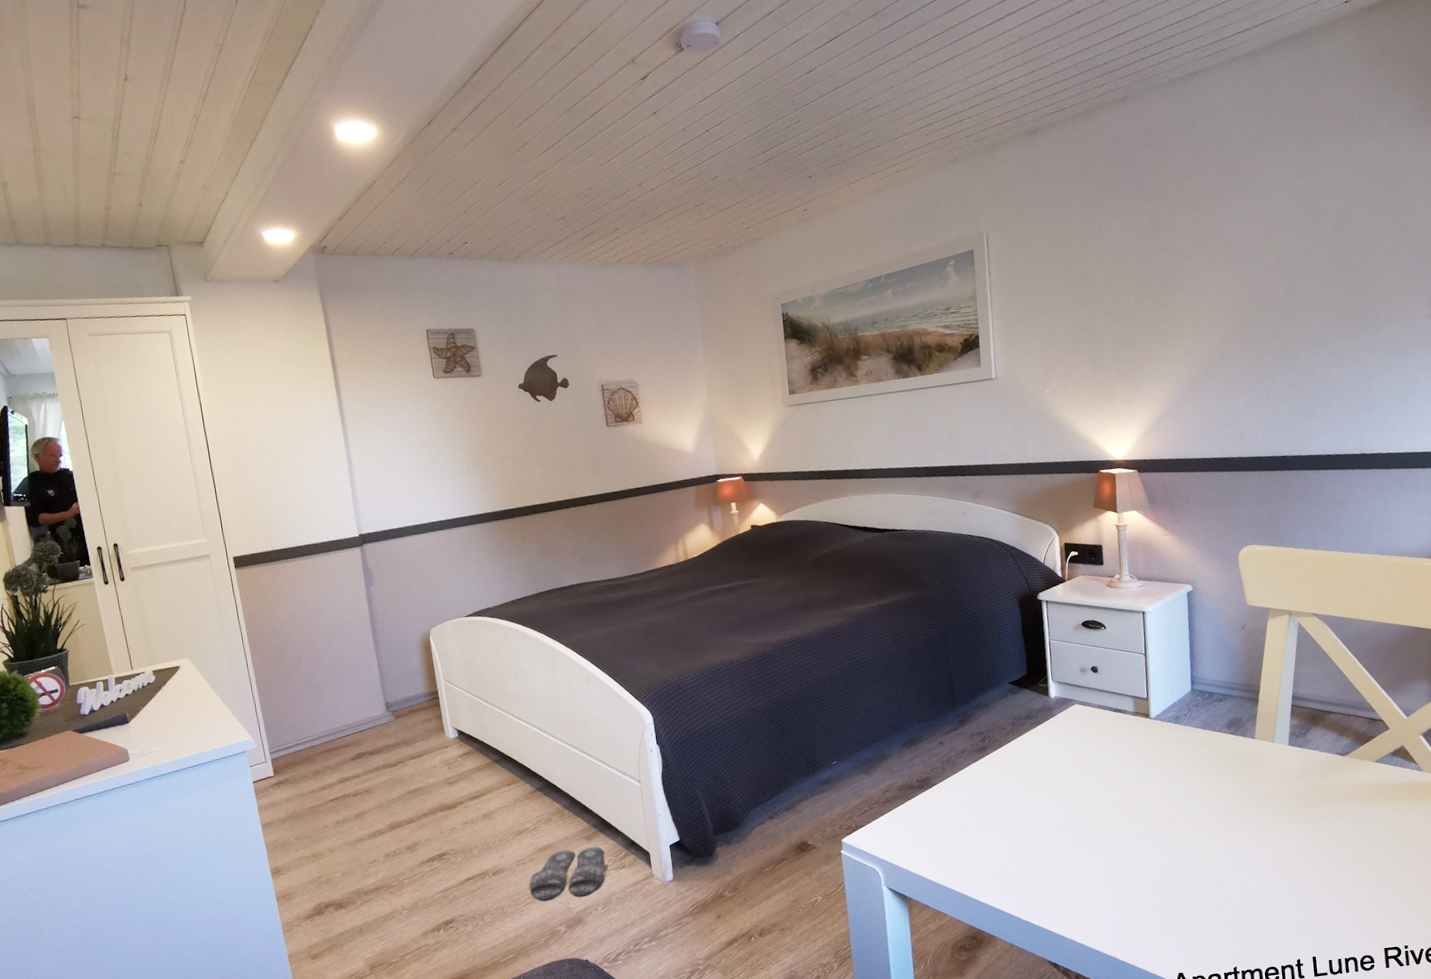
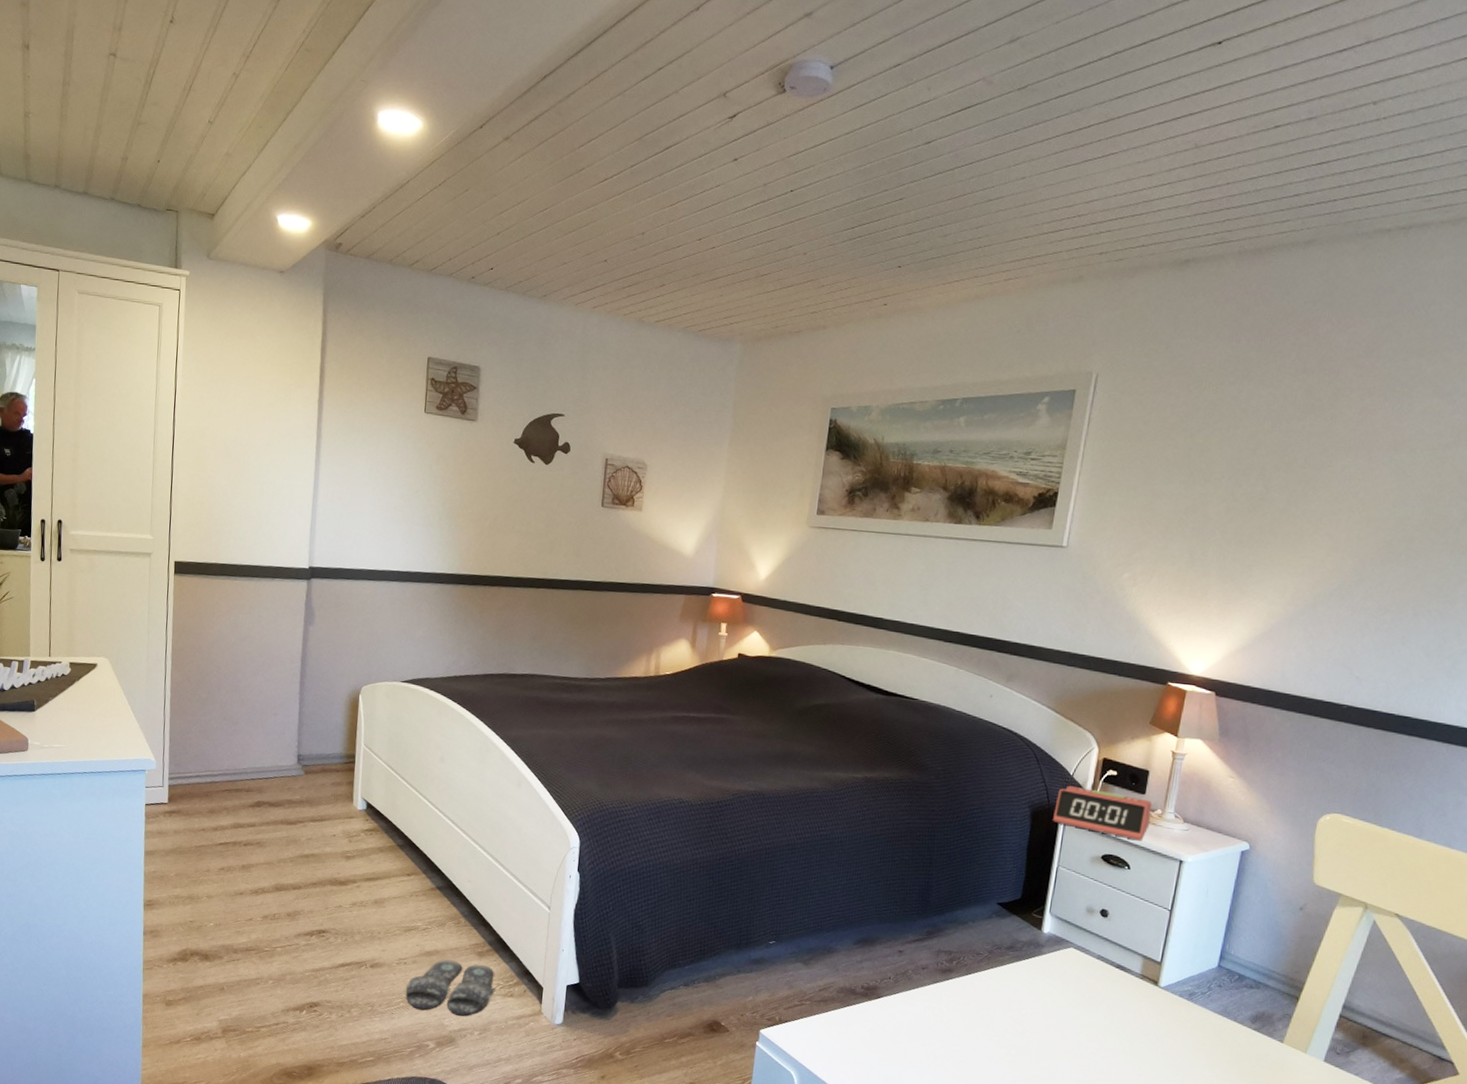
alarm clock: none [1035,569,1113,606] -> present [1053,785,1153,841]

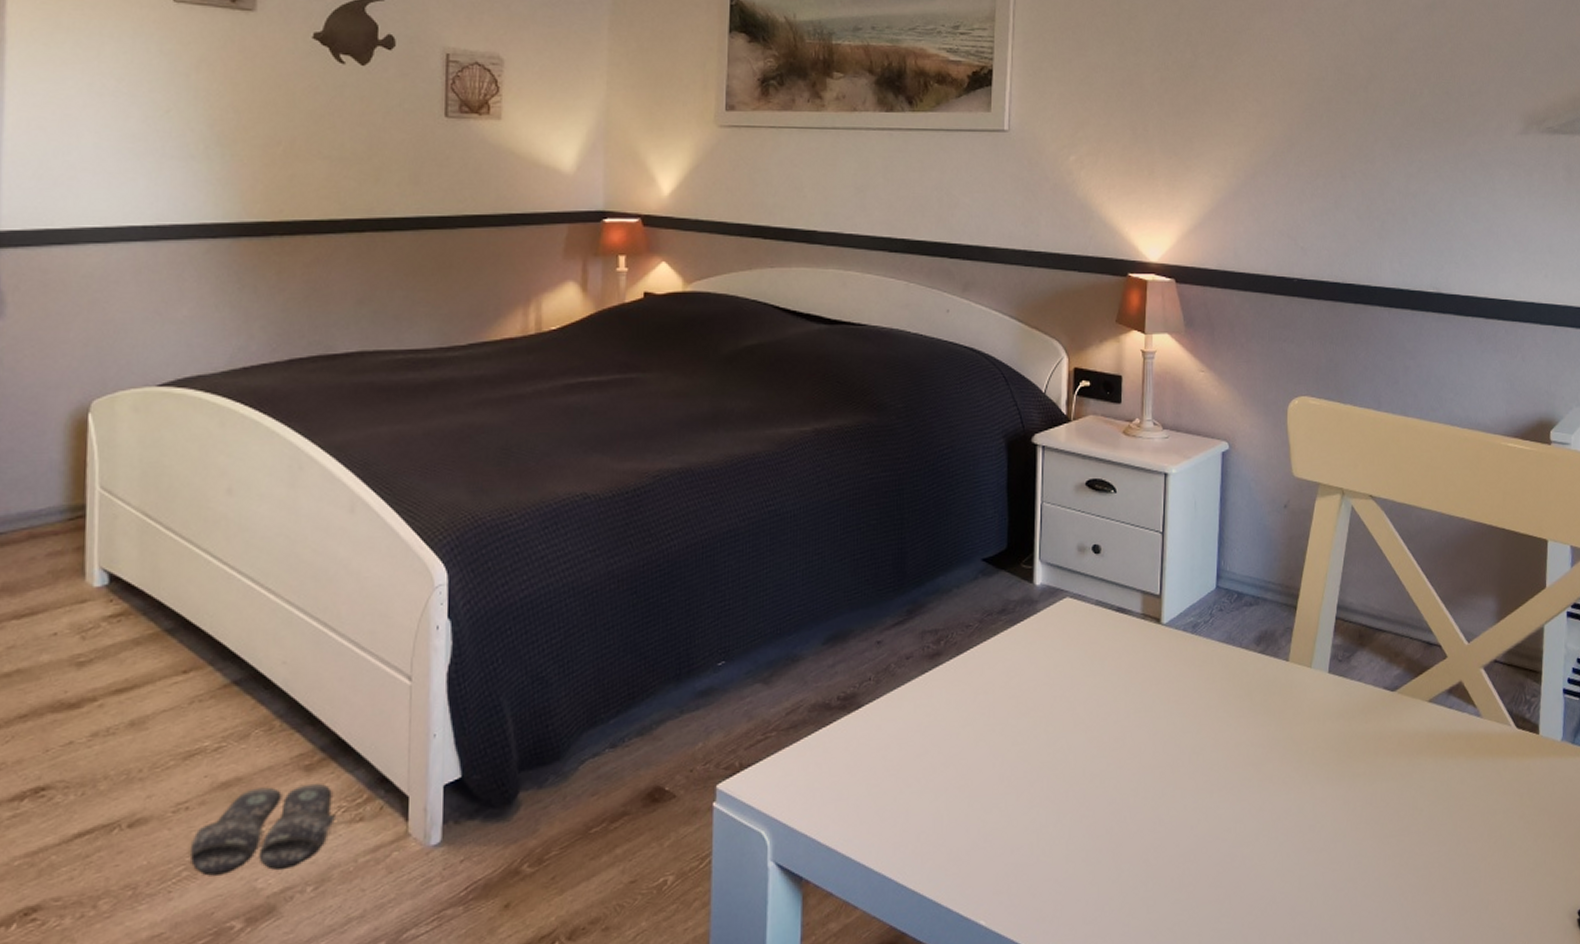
alarm clock: present [1053,785,1153,841] -> none [1030,404,1130,458]

